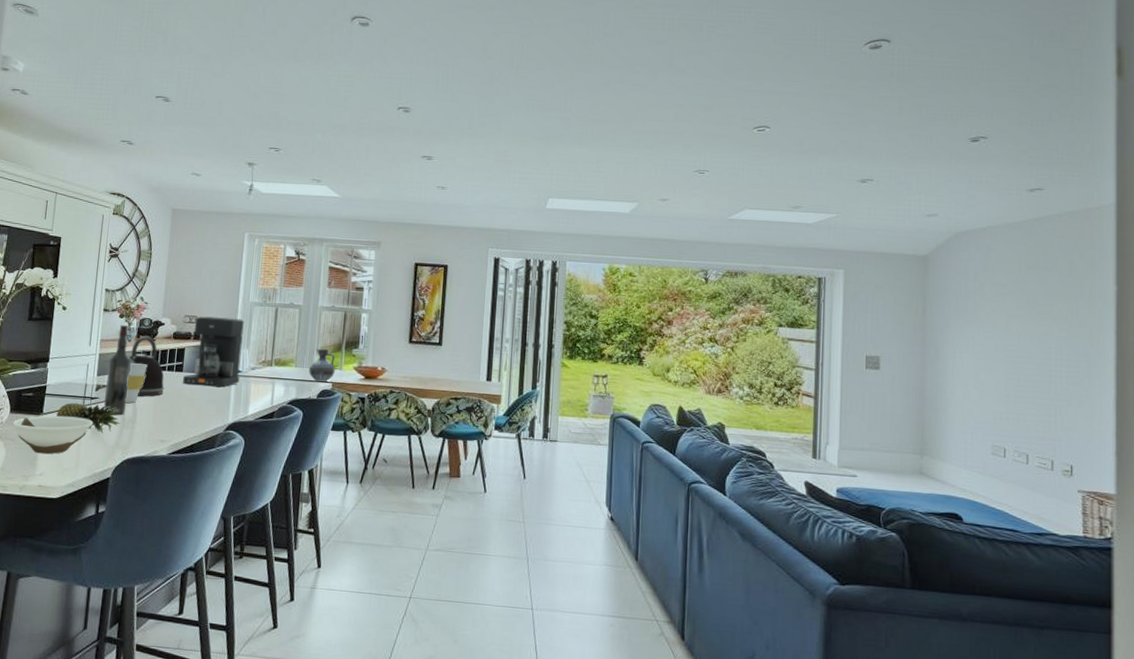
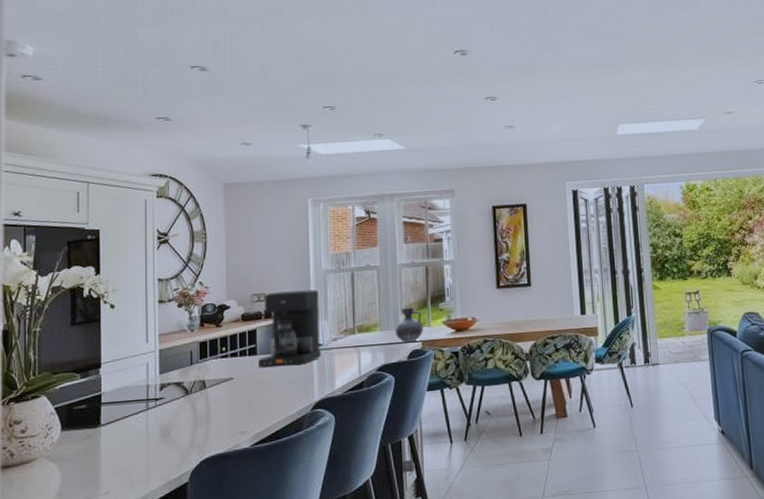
bowl: present [12,415,94,454] -> none [66,422,161,471]
fruit: present [56,402,120,433] -> none [117,404,193,436]
wine bottle: present [104,325,131,416] -> none [171,315,198,414]
cup: present [126,363,148,404] -> none [196,353,216,399]
kettle: present [129,335,164,397] -> none [194,322,238,389]

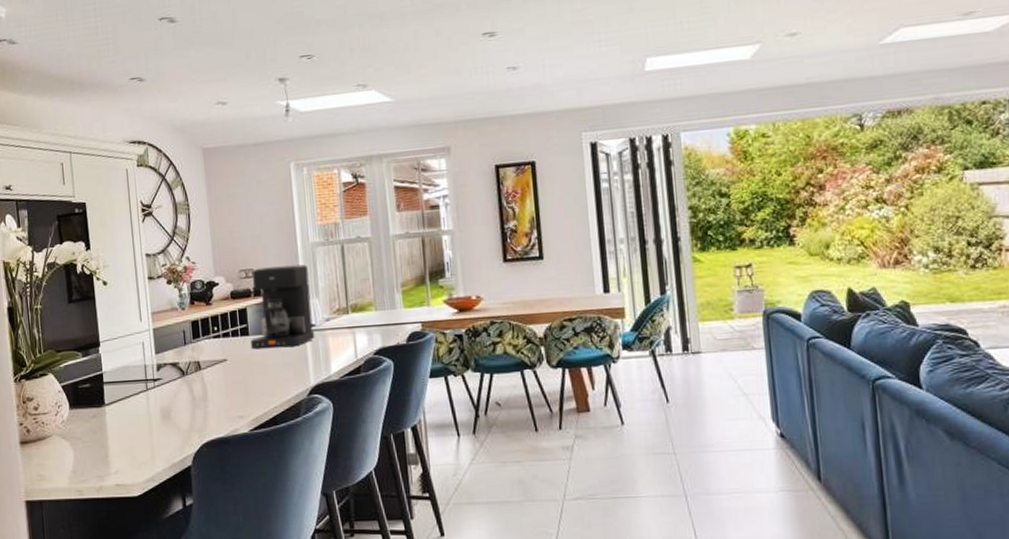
ceramic jug: present [395,306,423,343] -> none [391,283,422,324]

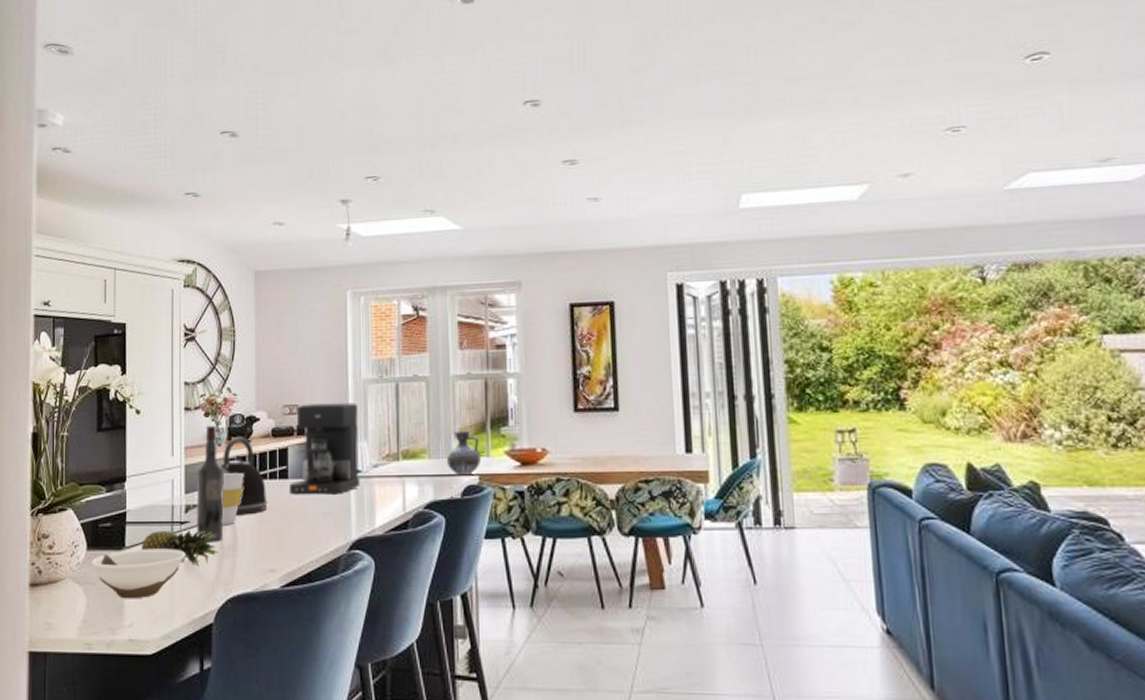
bowl: none [74,403,162,450] -> present [91,548,186,599]
fruit: none [119,385,191,418] -> present [141,529,219,567]
wine bottle: none [165,292,195,396] -> present [197,426,224,542]
kettle: none [187,300,232,370] -> present [221,436,268,515]
cup: none [189,333,209,380] -> present [223,473,244,526]
ceramic jug: none [391,283,422,324] -> present [446,430,481,476]

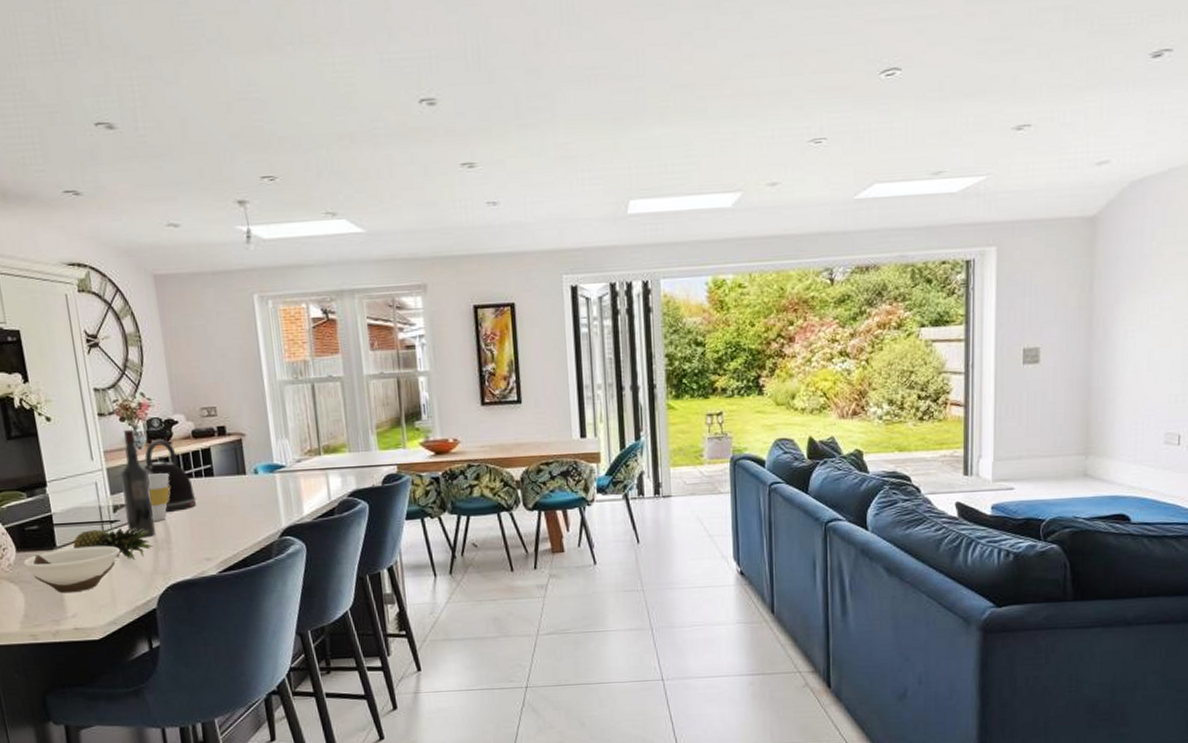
coffee maker: present [290,402,360,495] -> none [215,403,286,491]
ceramic jug: present [446,430,481,476] -> none [365,425,398,466]

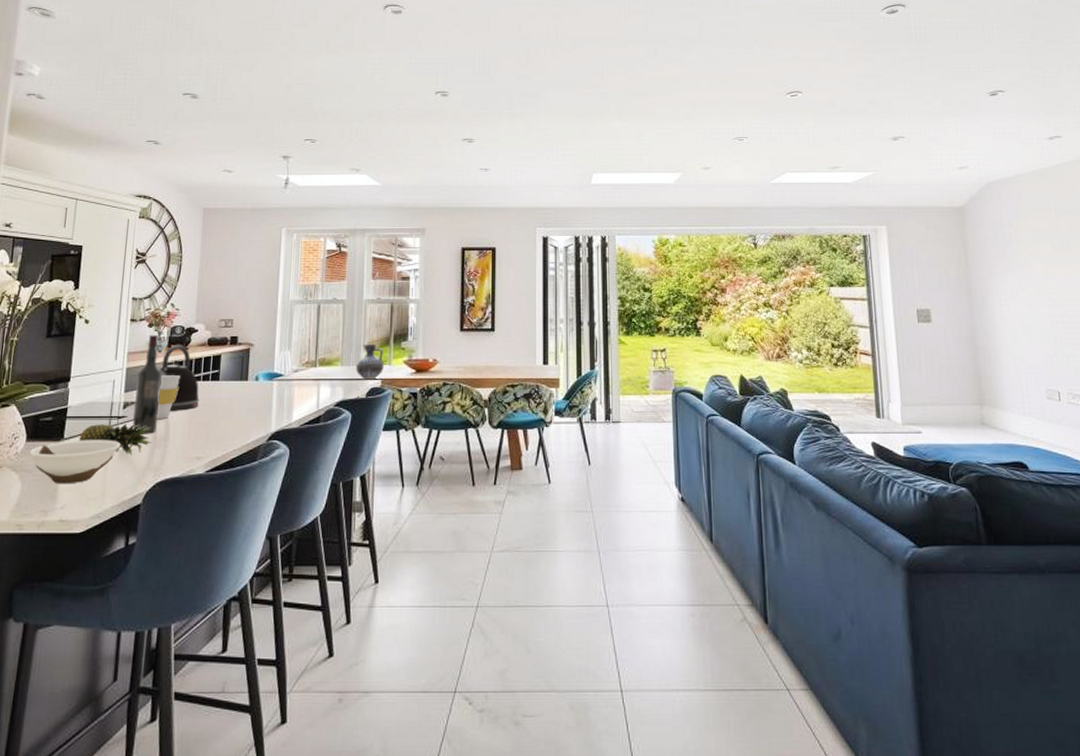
ceramic jug: none [365,425,398,466] -> present [355,343,384,380]

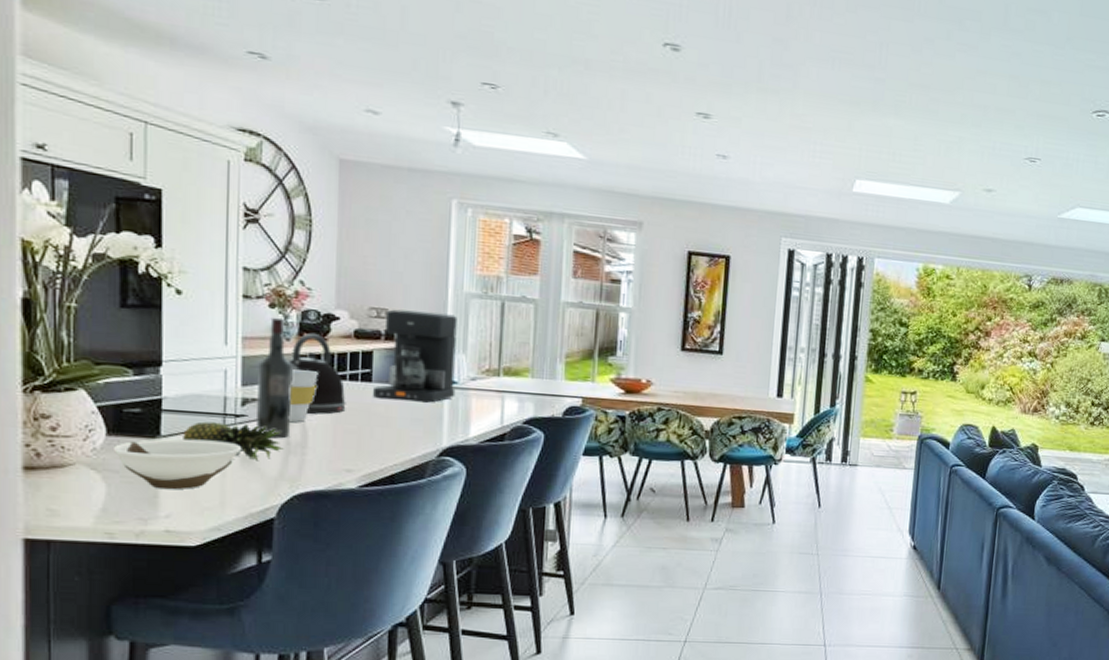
coffee maker: none [220,319,285,394] -> present [373,309,457,403]
ceramic jug: present [355,343,384,380] -> none [550,354,586,398]

